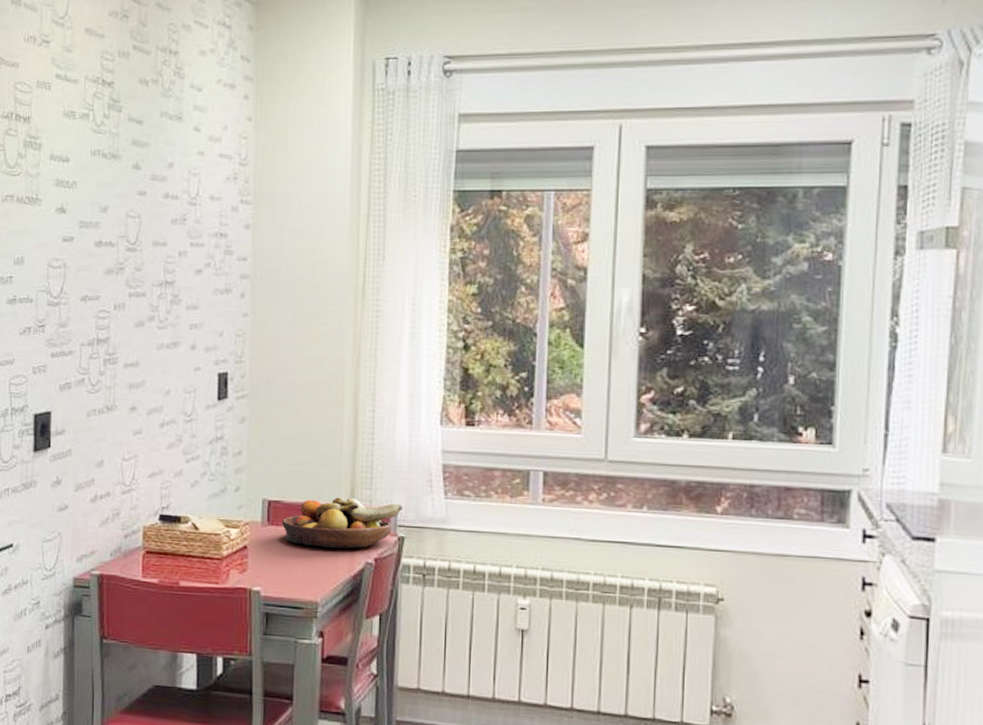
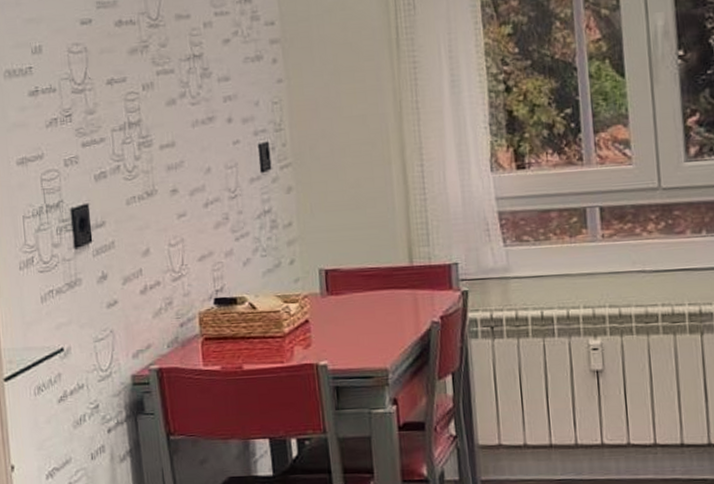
fruit bowl: present [281,497,402,549] -> none [341,257,462,312]

